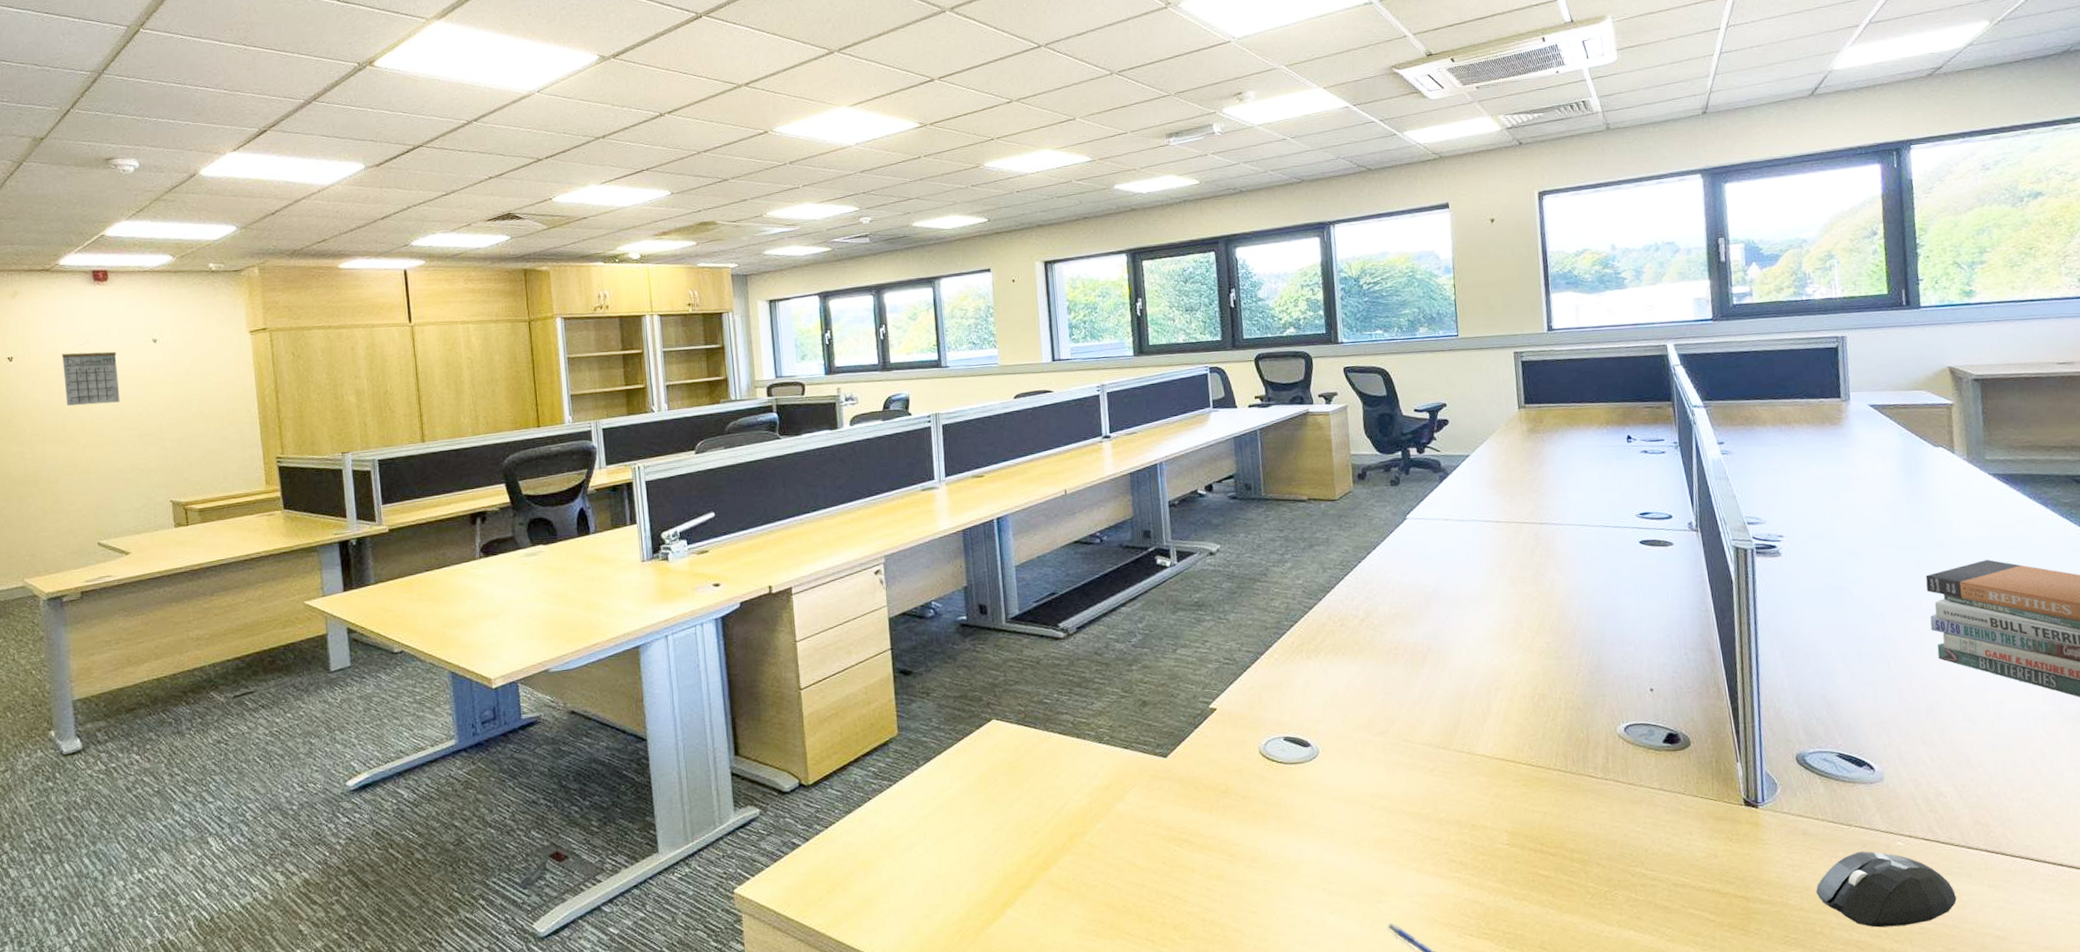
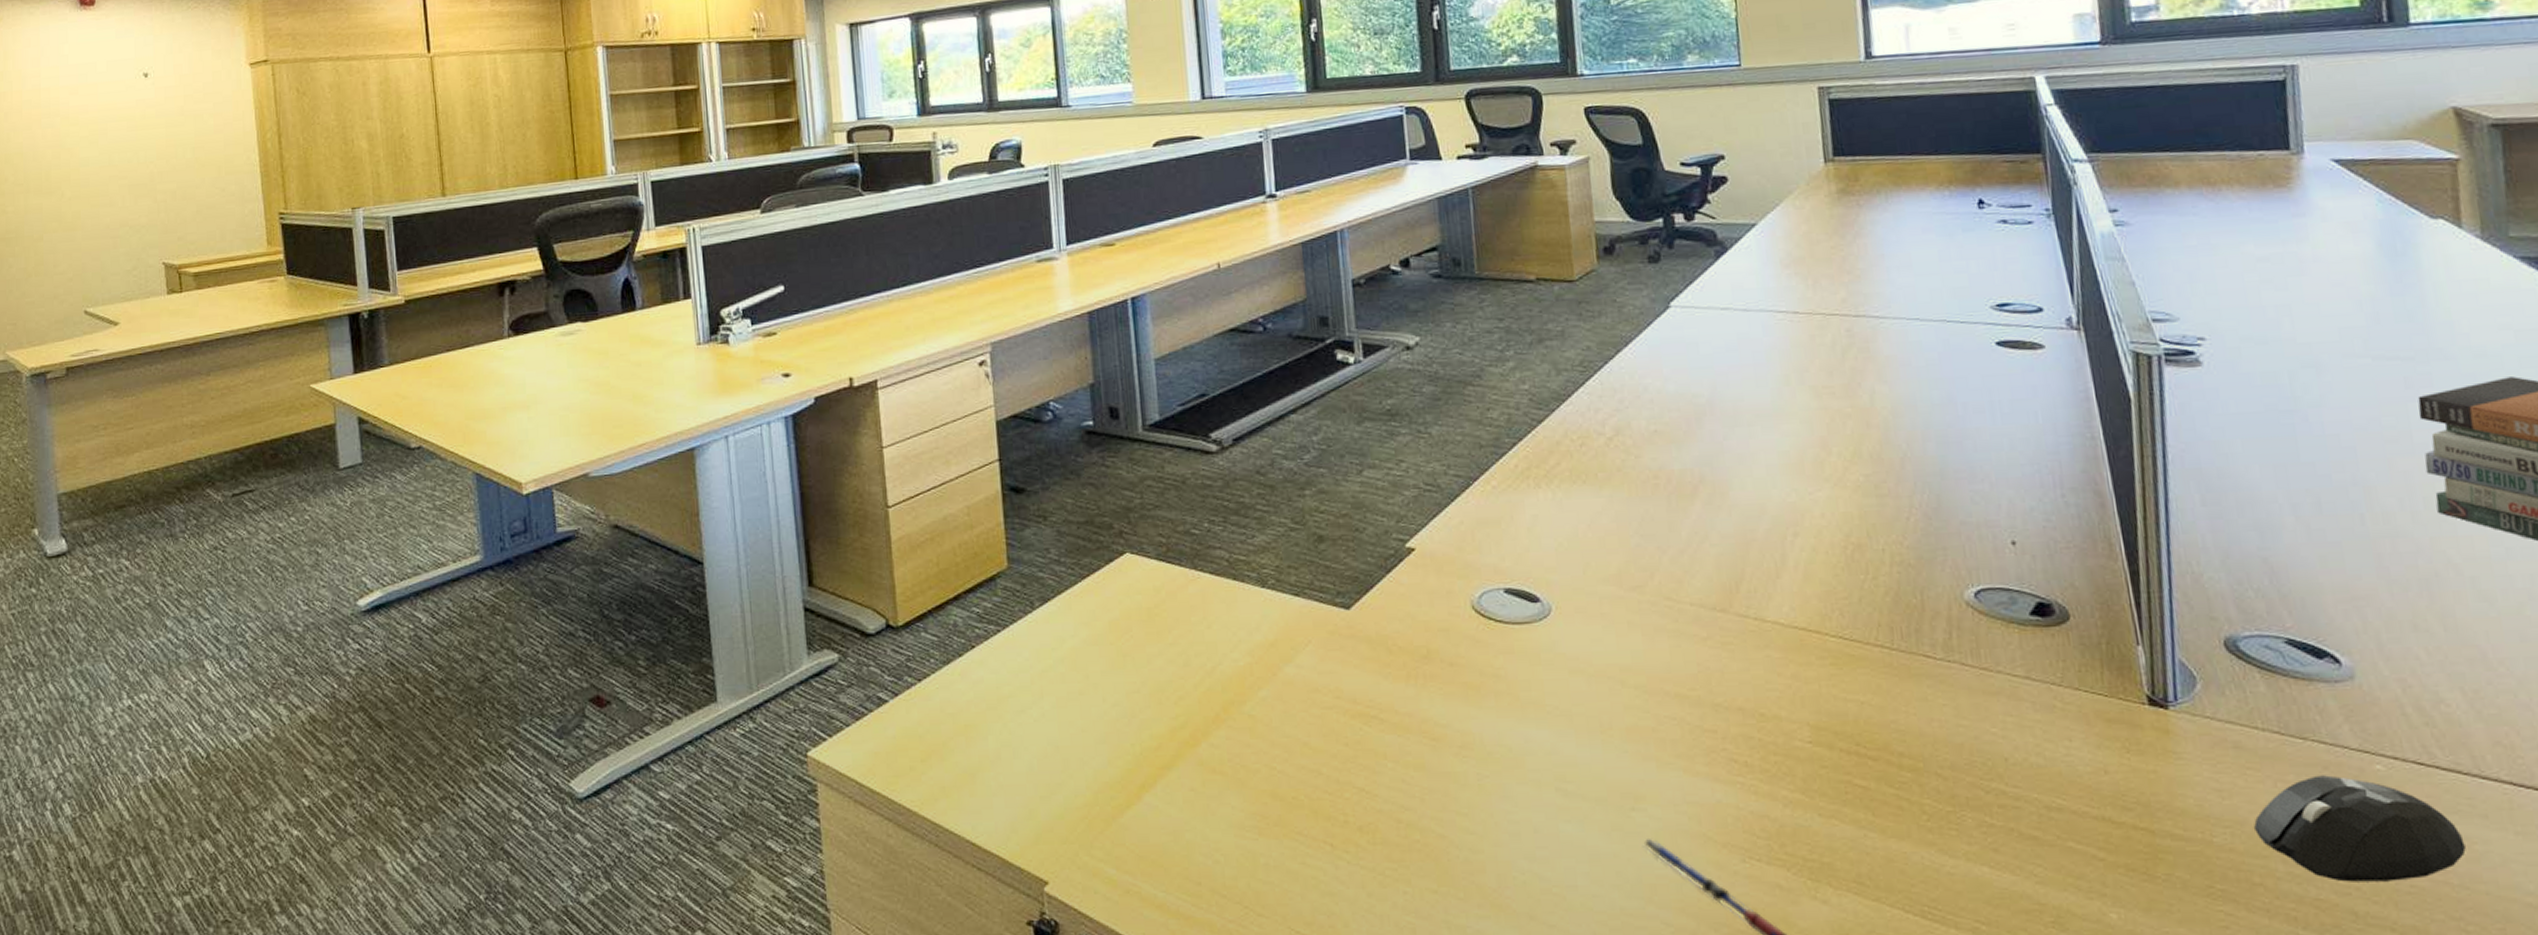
calendar: present [62,351,120,406] -> none [45,87,108,151]

